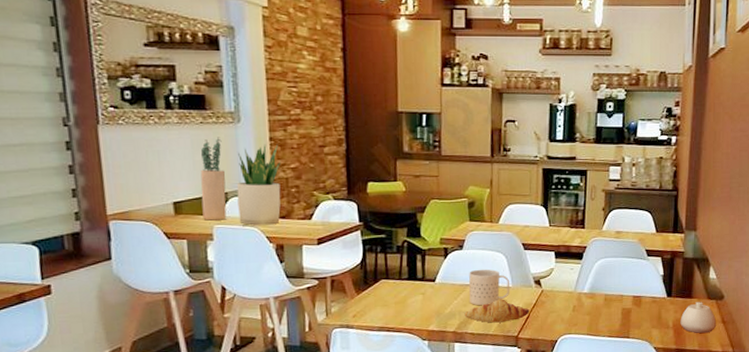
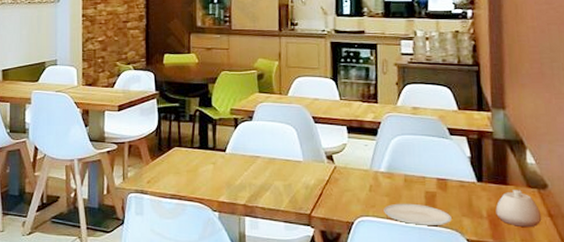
vase: present [200,137,227,221] -> none [24,14,44,86]
planter: present [236,144,281,226] -> none [53,20,90,92]
croissant: present [464,299,530,323] -> none [255,173,323,198]
mug: present [468,269,510,306] -> none [259,141,301,179]
plate: none [585,319,643,339] -> present [383,203,452,227]

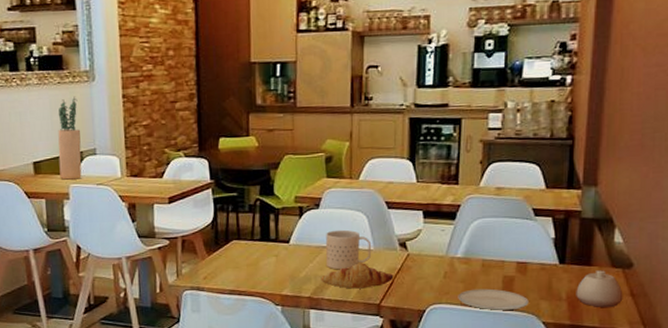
vase: none [24,14,44,86] -> present [58,96,82,180]
croissant: none [255,173,323,198] -> present [321,263,394,289]
mug: none [259,141,301,179] -> present [325,229,372,270]

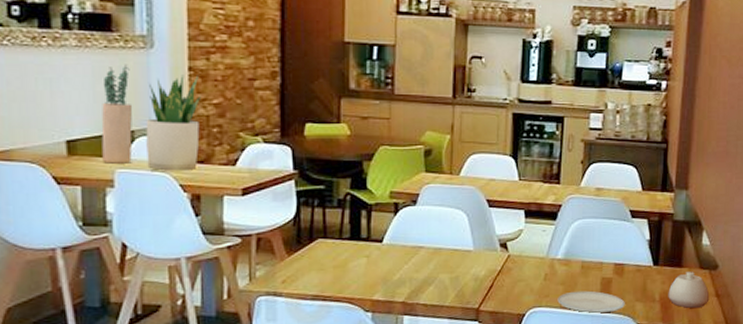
planter: none [91,102,133,184] -> present [145,75,200,171]
croissant: present [321,263,394,289] -> none [416,264,494,293]
mug: present [325,229,372,270] -> none [422,228,472,272]

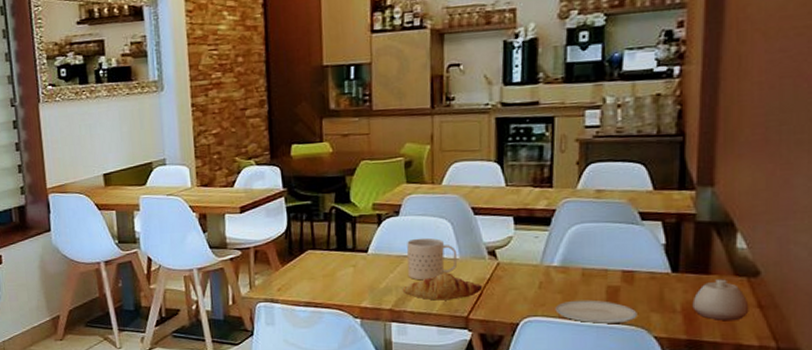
vase: present [101,64,133,164] -> none [127,107,152,191]
planter: present [145,75,200,171] -> none [160,111,203,195]
croissant: none [416,264,494,293] -> present [402,273,483,301]
mug: none [422,228,472,272] -> present [407,237,458,281]

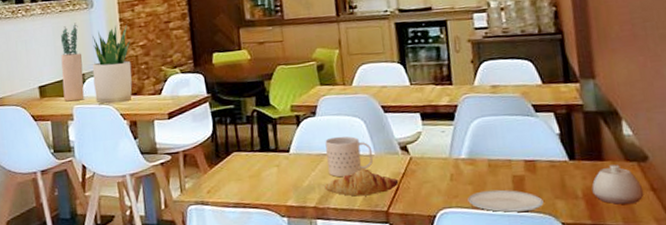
vase: none [127,107,152,191] -> present [60,22,85,102]
planter: none [160,111,203,195] -> present [92,25,132,104]

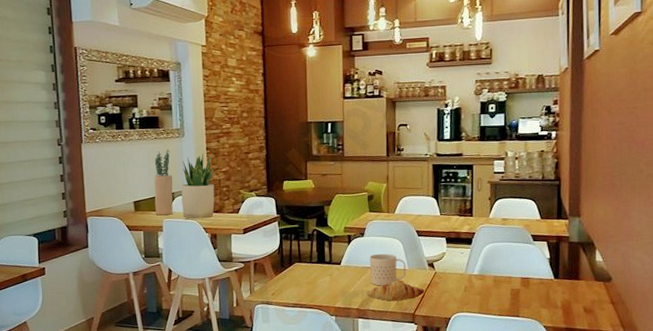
plate: present [467,189,544,213] -> none [476,299,532,318]
sugar bowl: present [591,164,644,205] -> none [568,283,606,313]

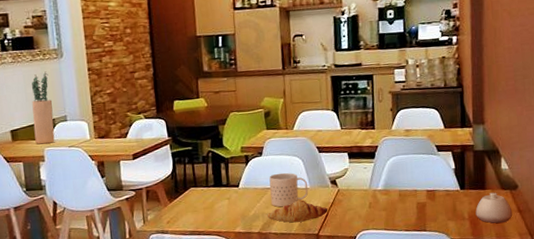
planter: present [181,153,215,219] -> none [62,74,100,146]
sugar bowl: none [568,283,606,313] -> present [475,192,513,224]

